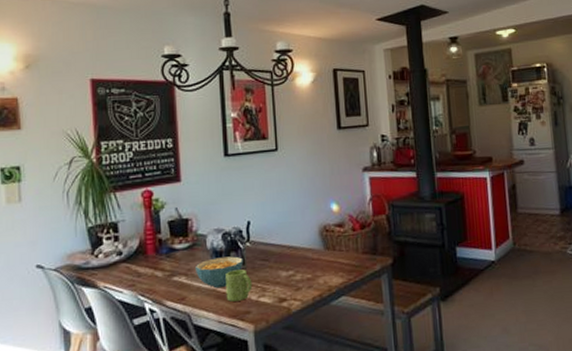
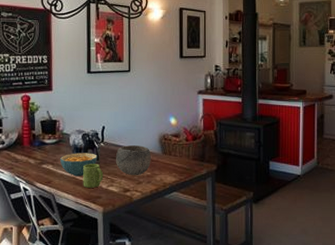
bowl: none [265,241,311,281] -> present [115,145,151,176]

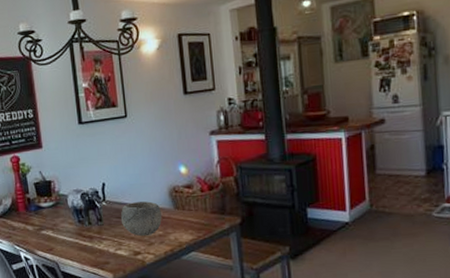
cereal bowl: present [60,153,98,177] -> none [60,214,101,242]
mug: present [83,164,104,188] -> none [86,225,110,253]

